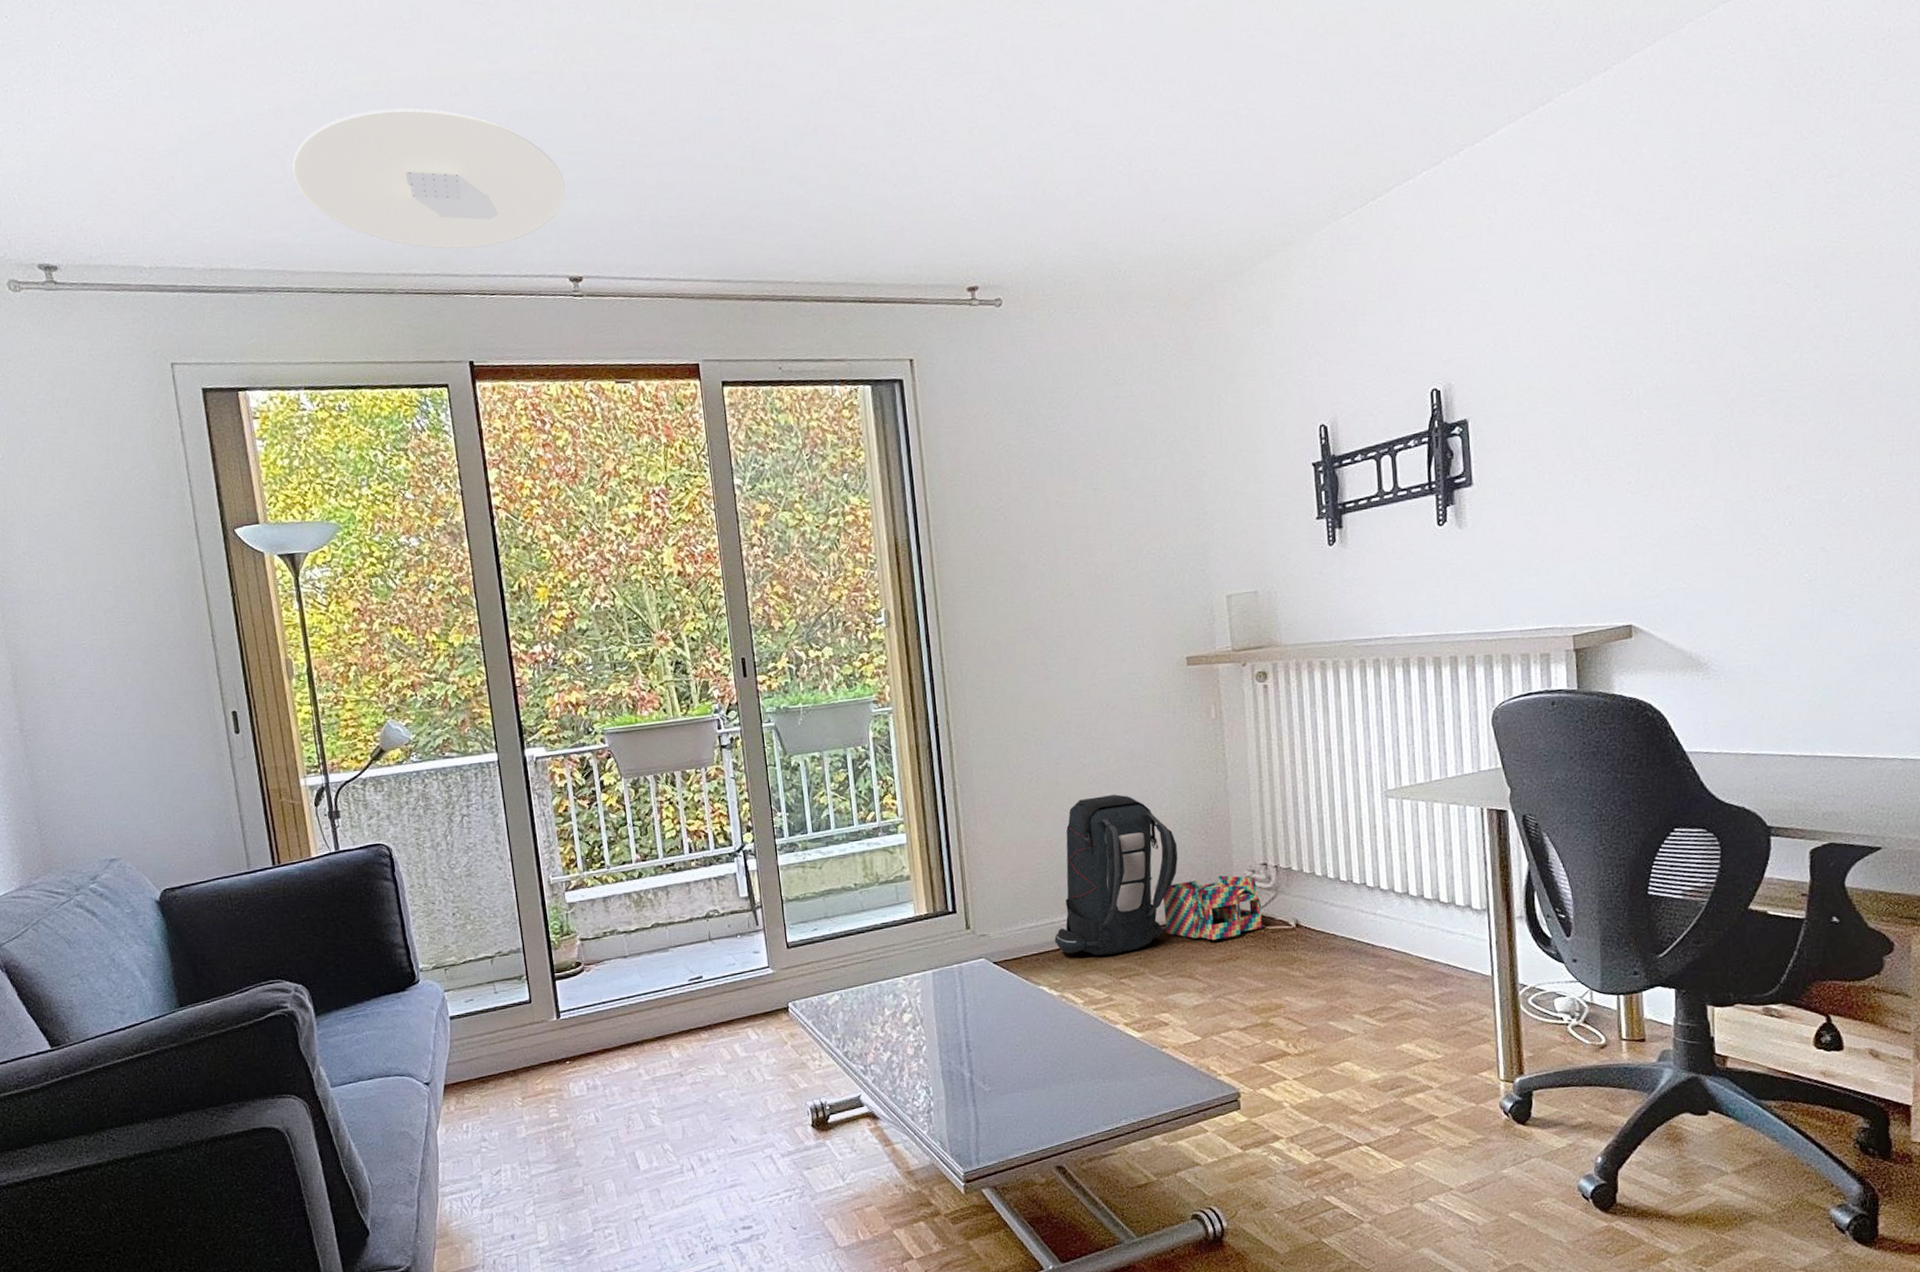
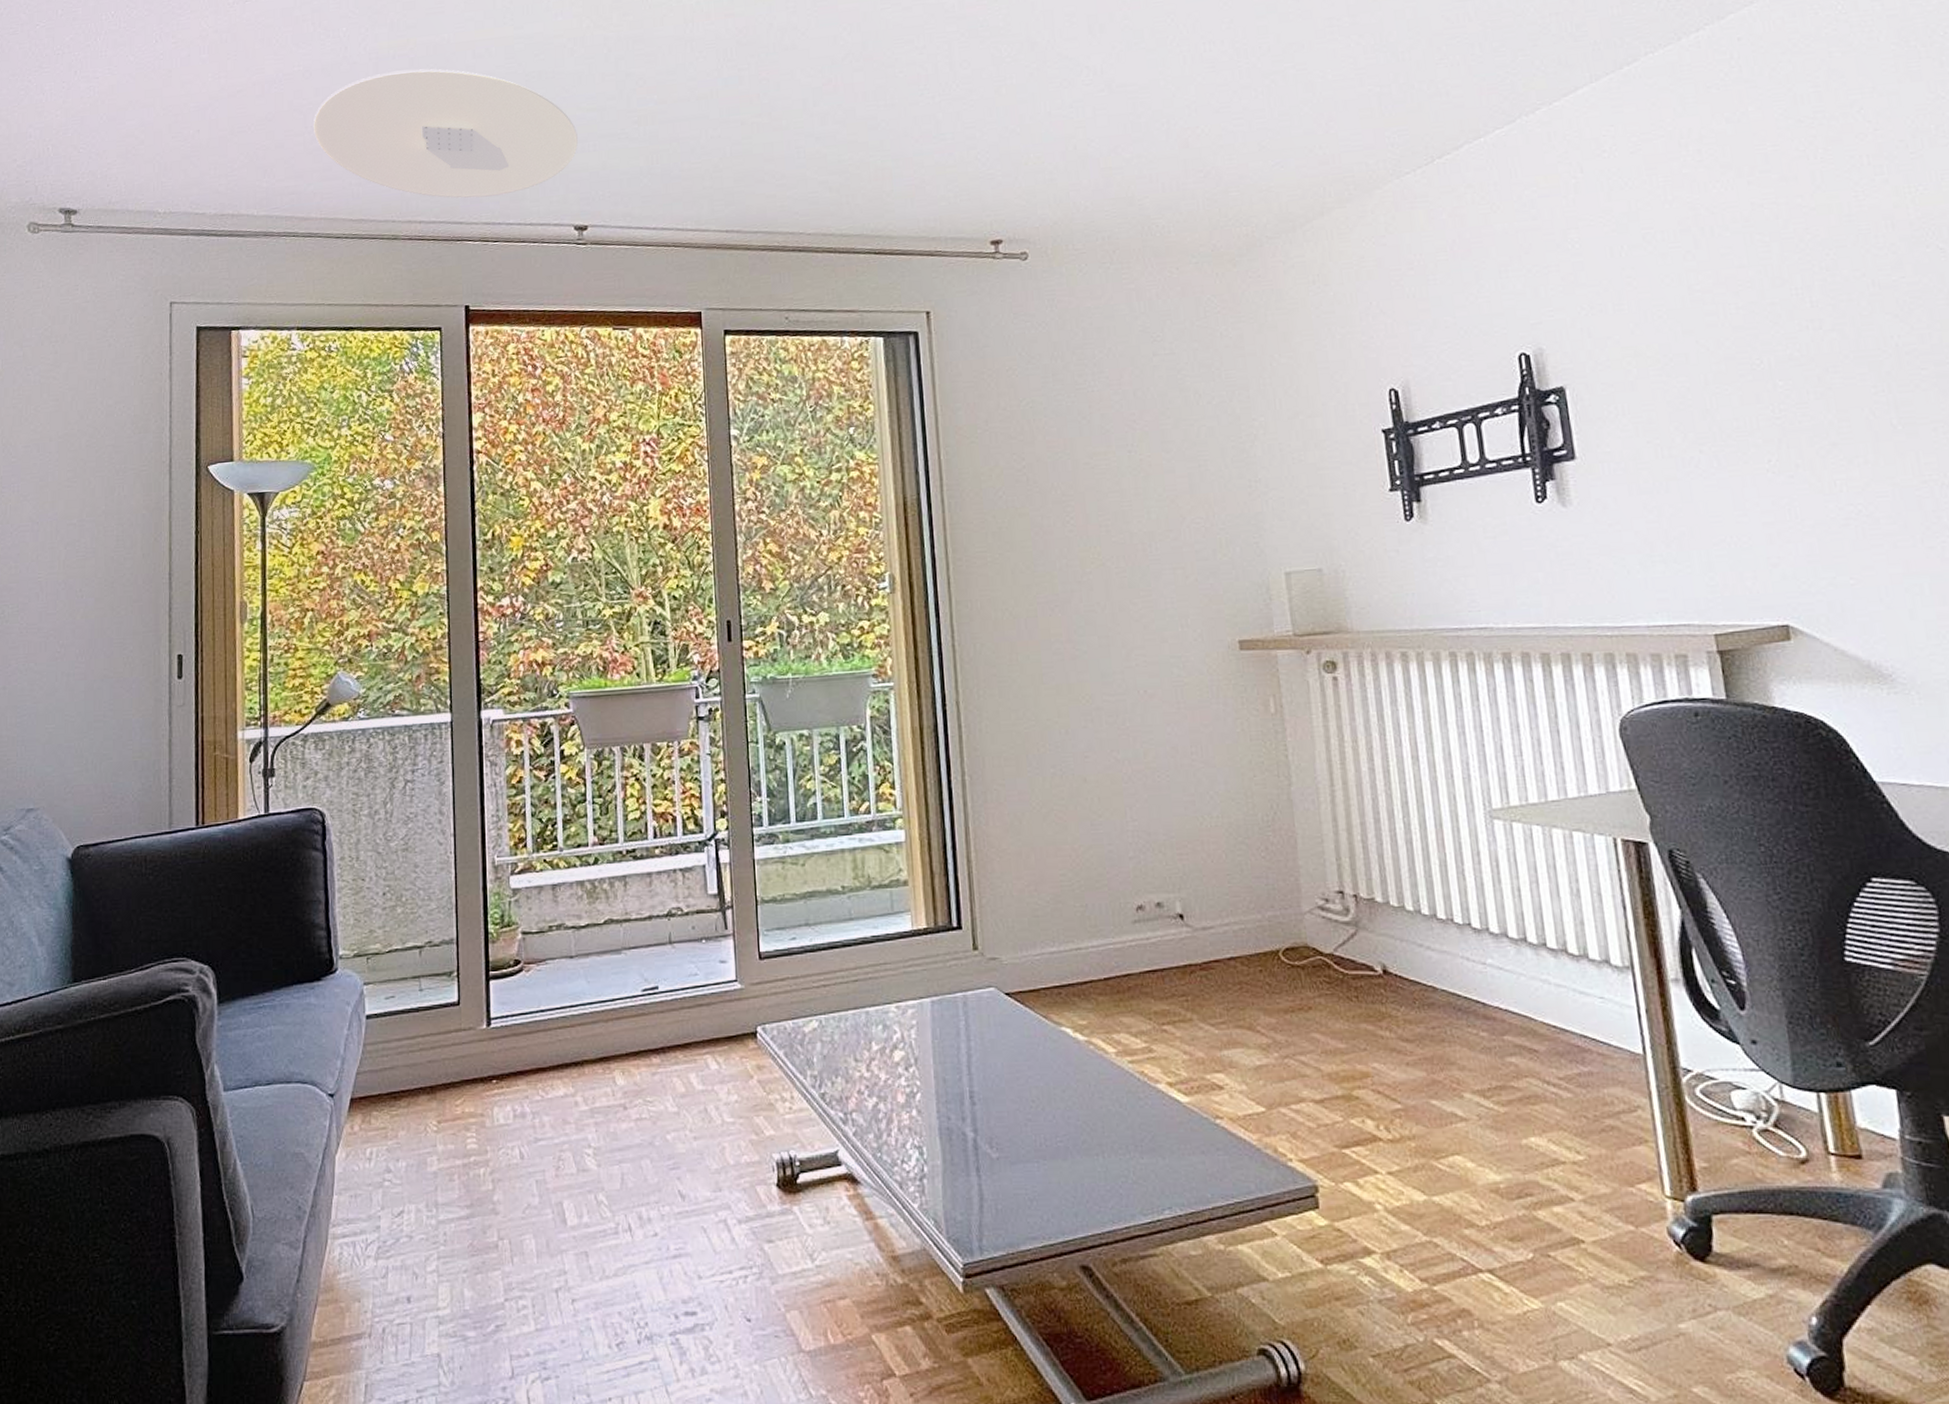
backpack: present [1054,794,1178,956] -> none [1080,797,1233,995]
toy house: present [1162,875,1262,941] -> none [1214,903,1340,984]

